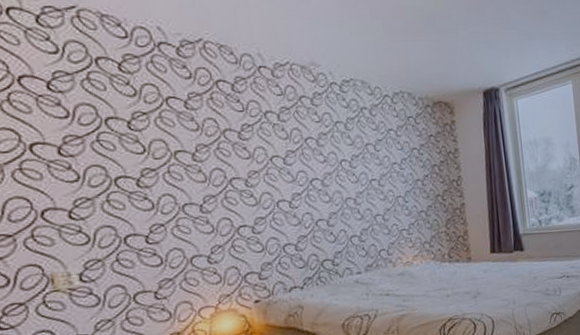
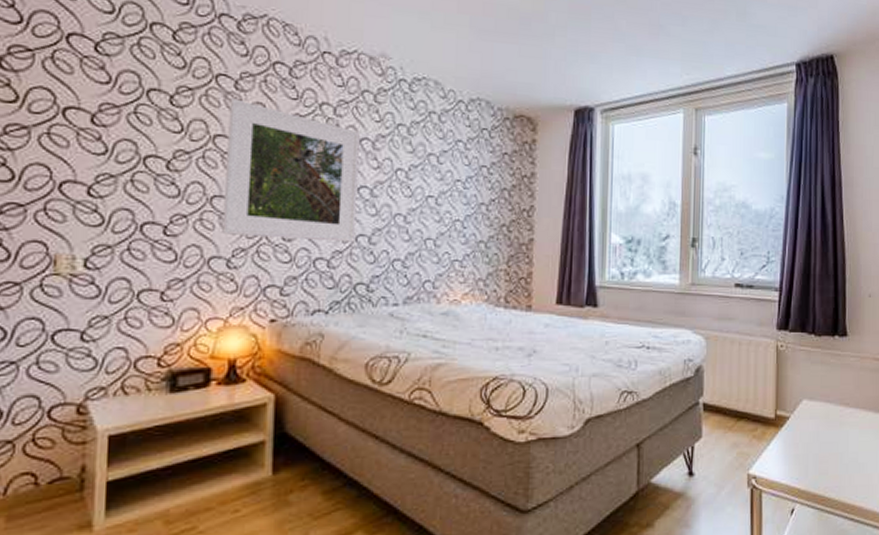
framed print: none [182,117,316,236] -> present [222,98,360,242]

